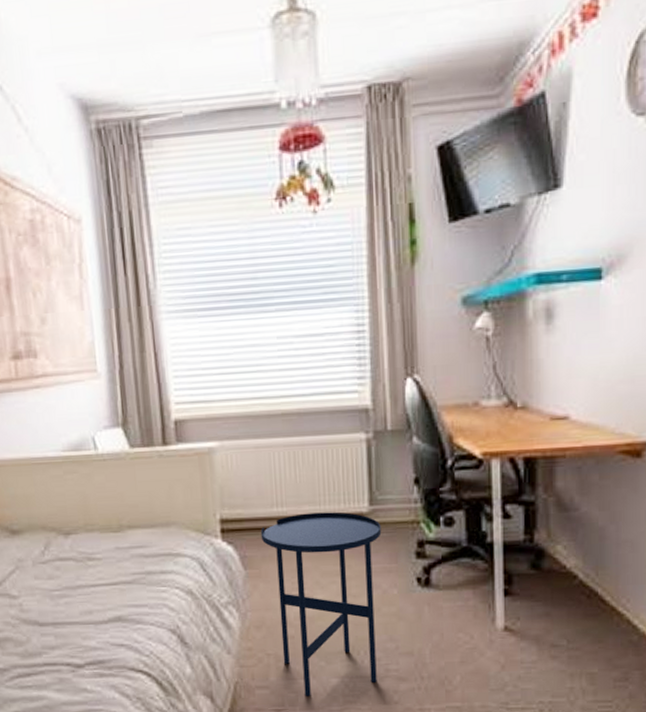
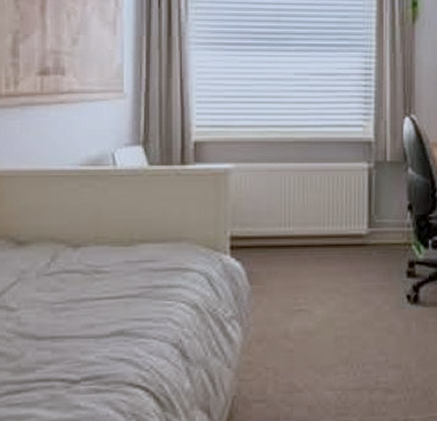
side table: present [260,512,382,696] -> none [268,233,378,409]

